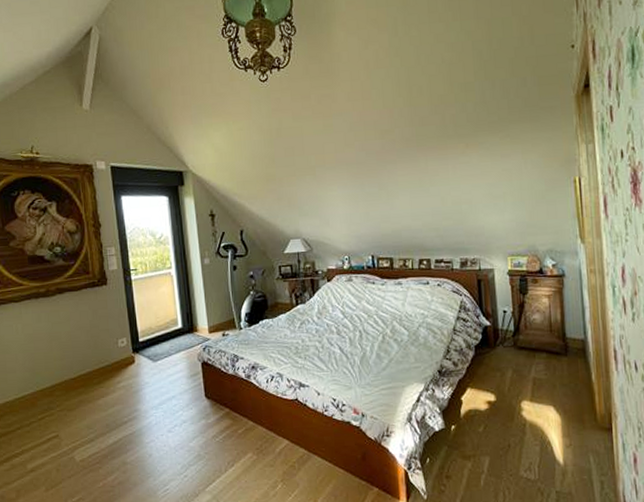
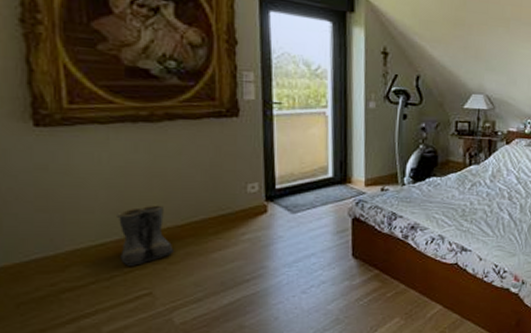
boots: none [31,362,72,413] -> present [117,205,175,266]

